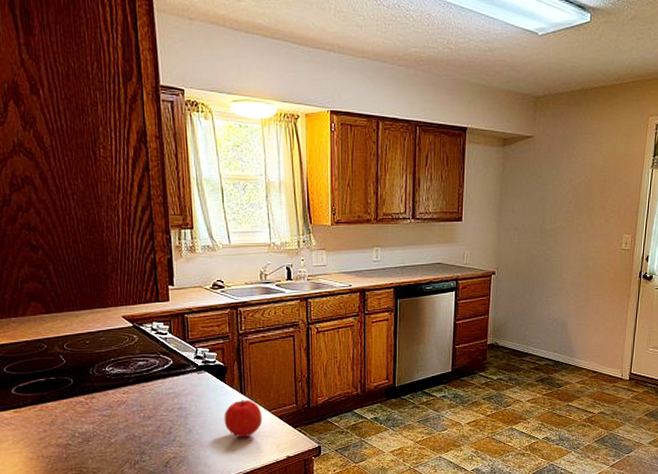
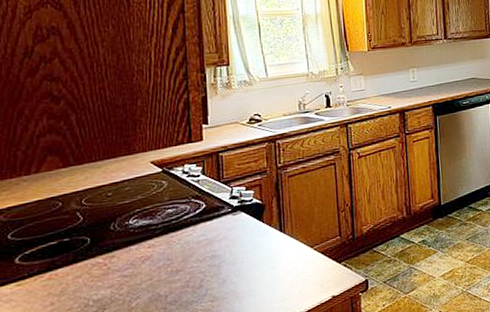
fruit: present [224,399,263,438] -> none [262,237,304,282]

